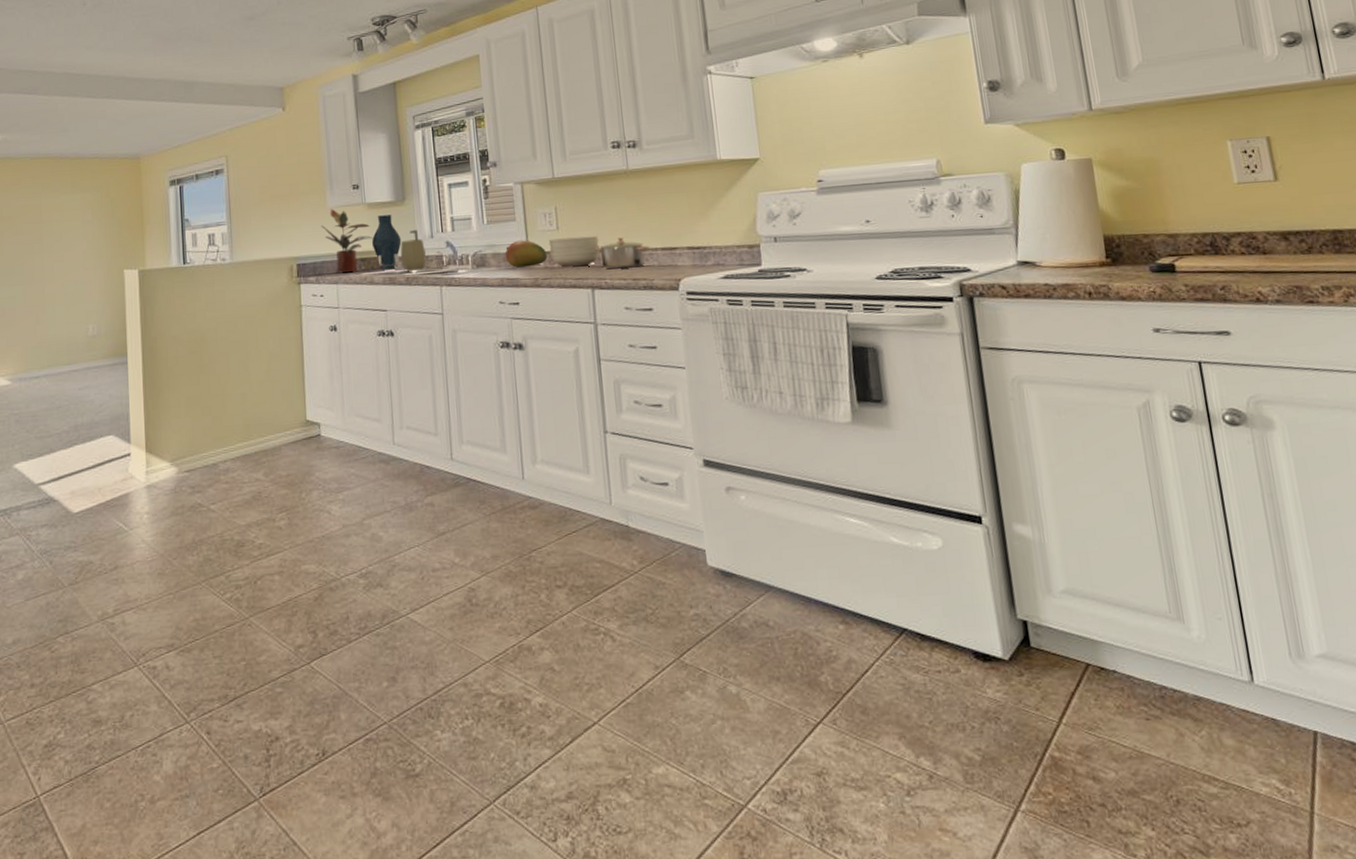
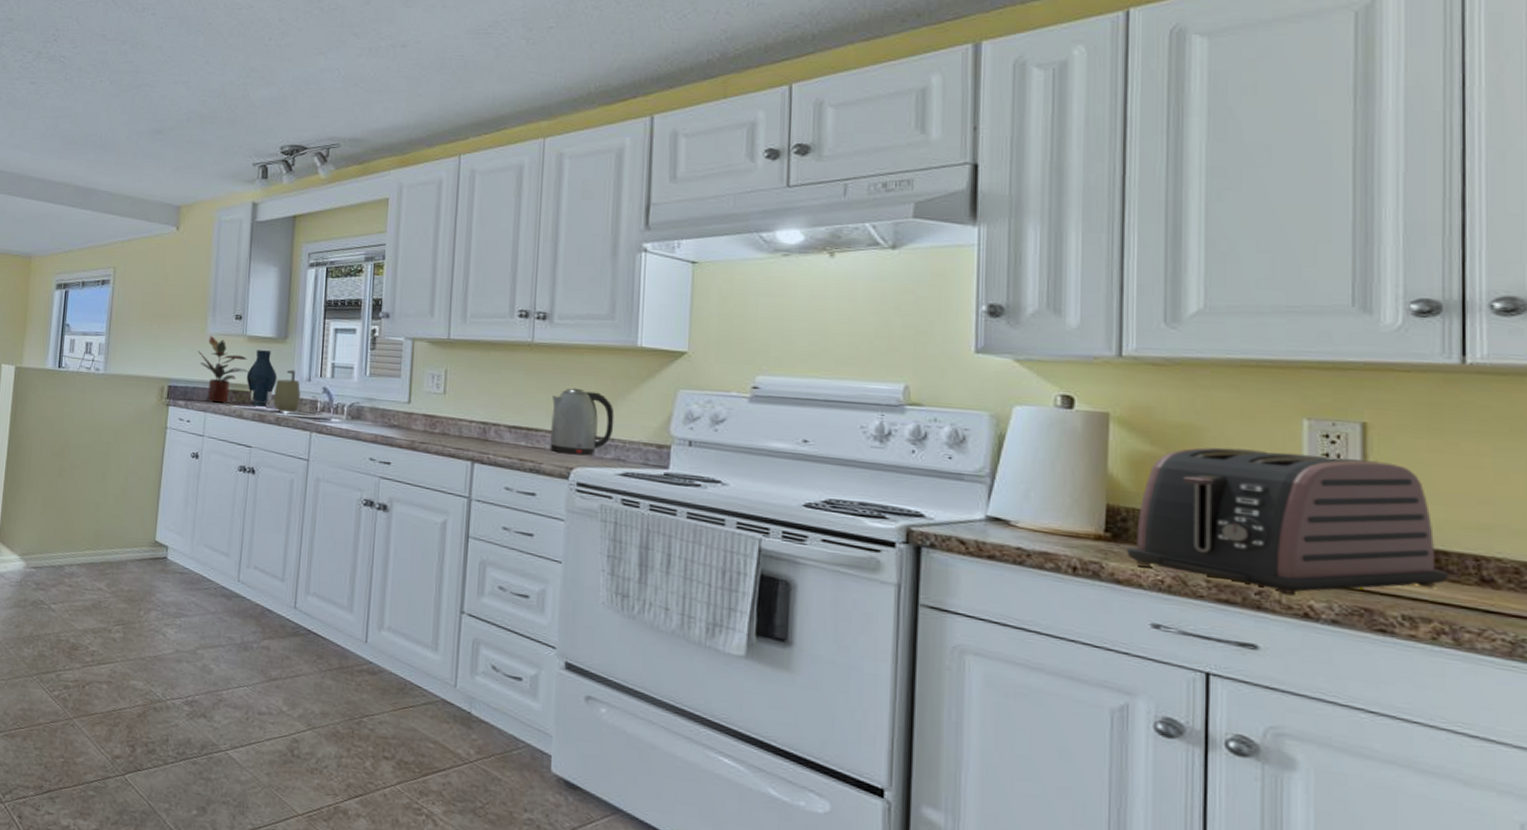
fruit: present [505,240,548,268] -> none [383,398,429,428]
bowl: present [548,235,601,268] -> none [431,402,489,437]
cooking pot: present [594,237,650,269] -> none [481,413,544,448]
kettle: none [653,205,710,267] -> present [550,388,615,456]
toaster: none [1124,166,1346,286] -> present [1127,447,1449,596]

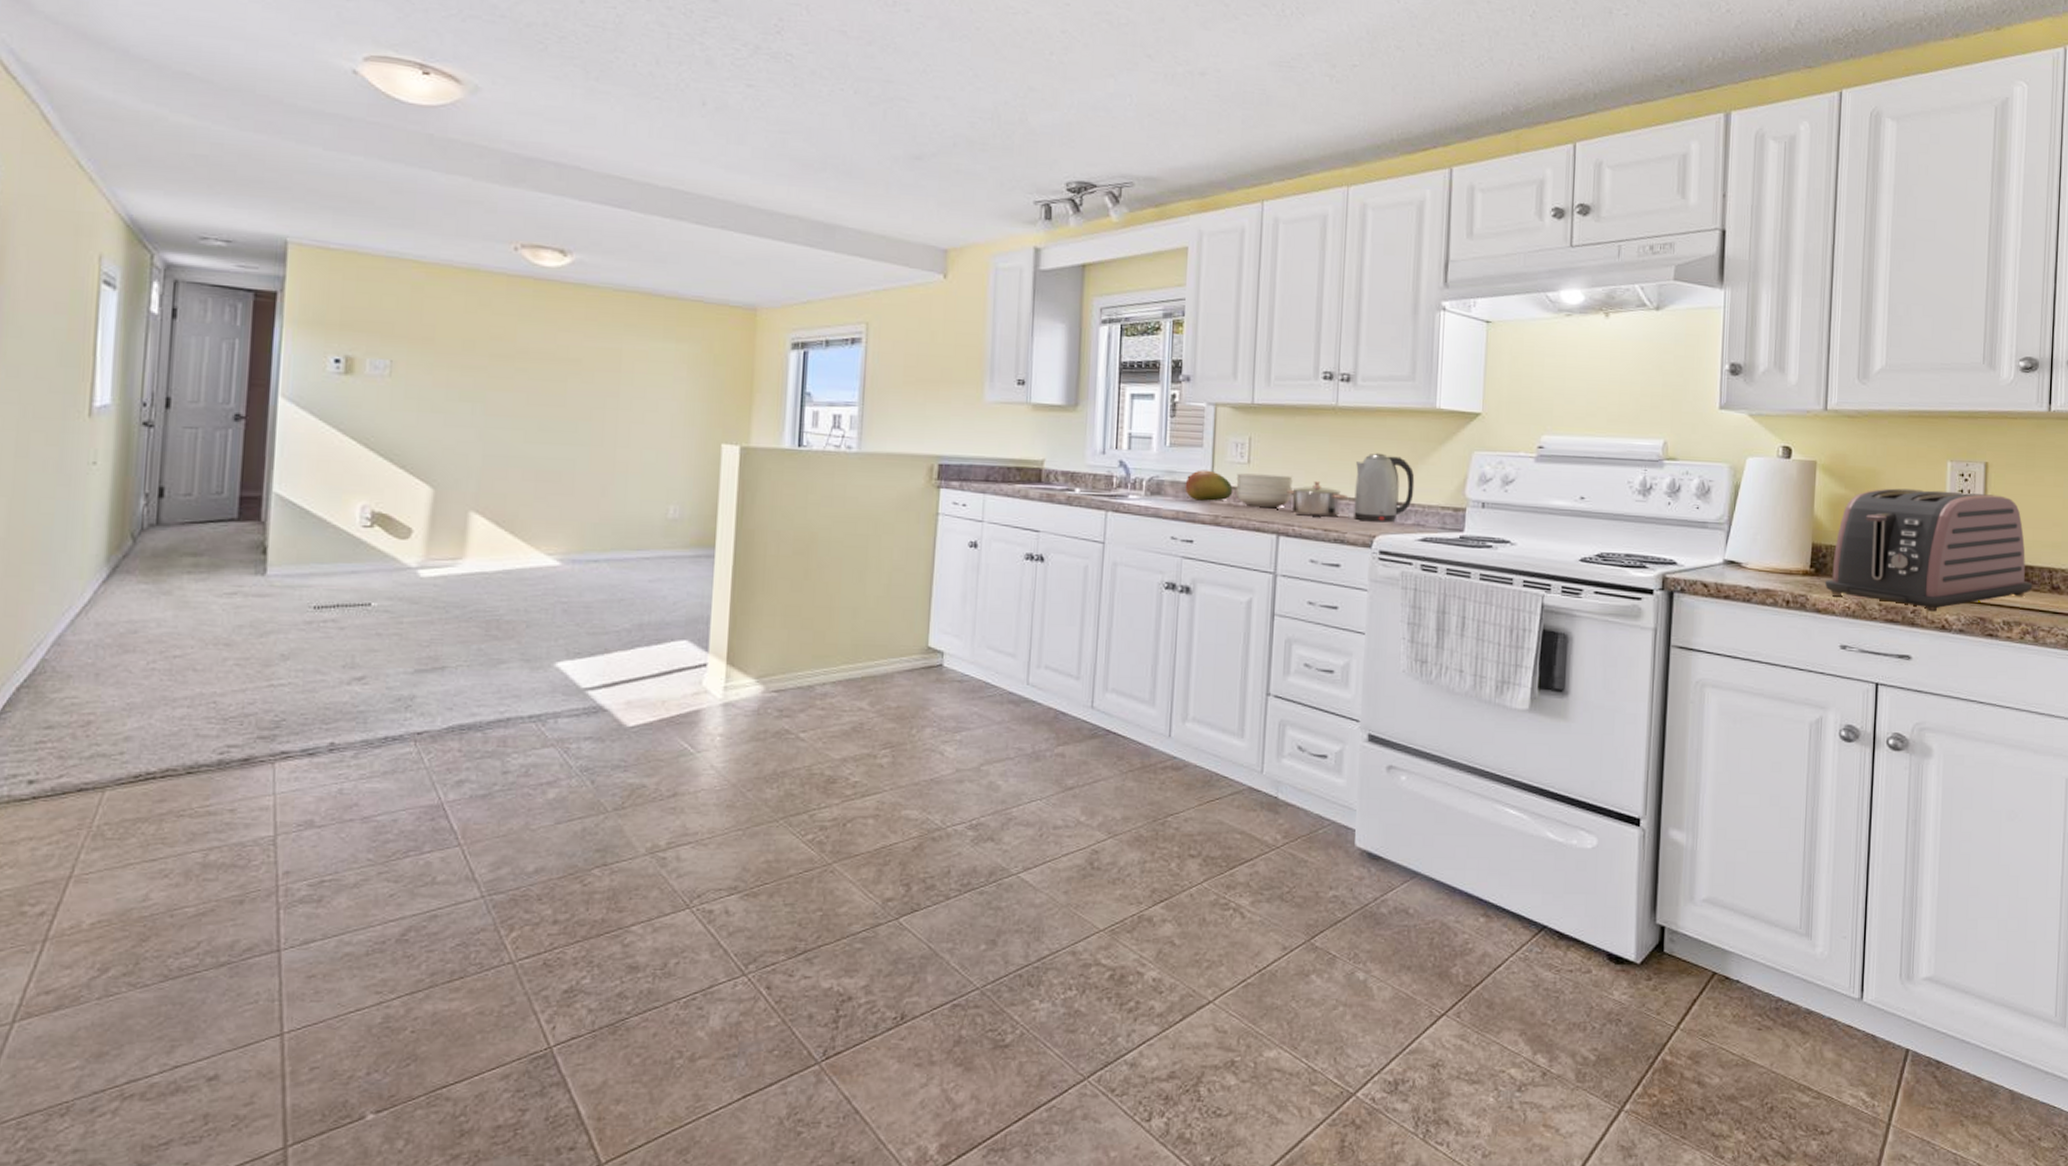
potted plant: present [197,335,248,403] -> none [973,403,1033,483]
vase: present [246,350,278,407] -> none [1031,420,1068,485]
soap dispenser: present [273,369,301,412] -> none [1063,441,1095,489]
fruit: none [383,398,429,428] -> present [1184,470,1233,502]
bowl: none [431,402,489,437] -> present [1236,473,1294,509]
cooking pot: none [481,413,544,448] -> present [1286,481,1348,517]

